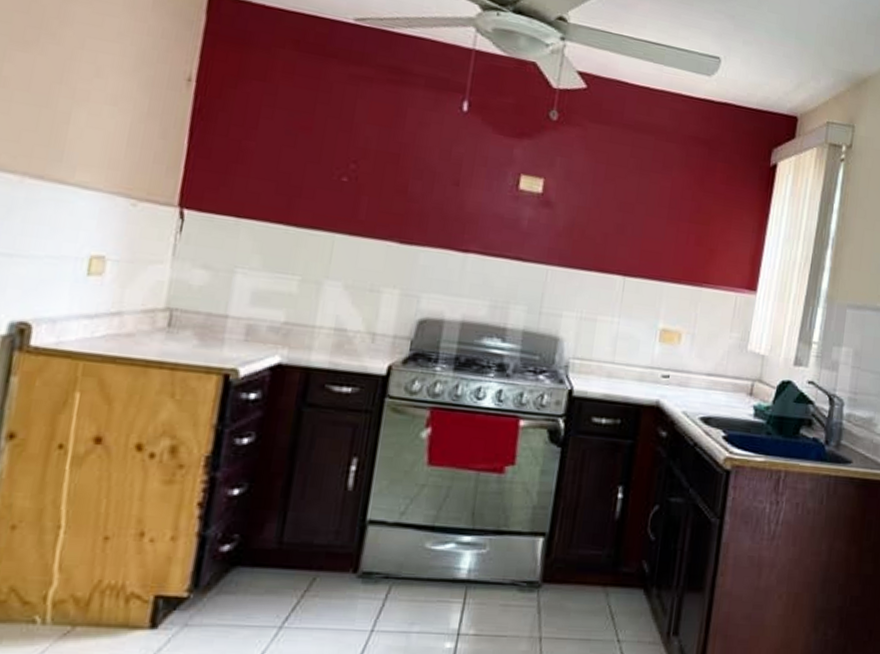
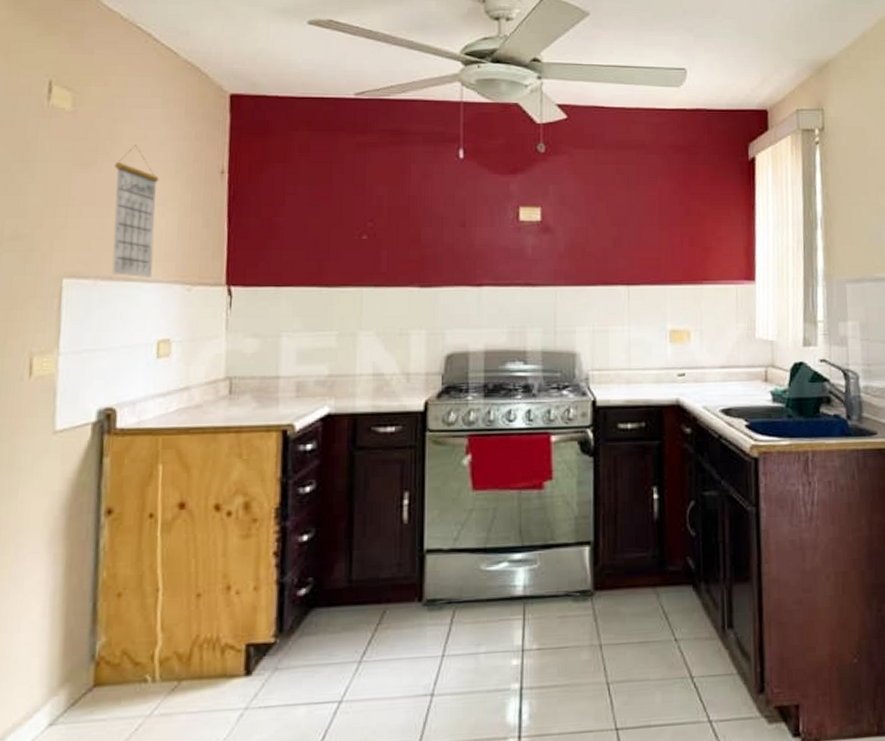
calendar: none [43,30,113,185] -> present [112,145,160,278]

